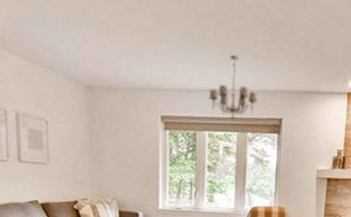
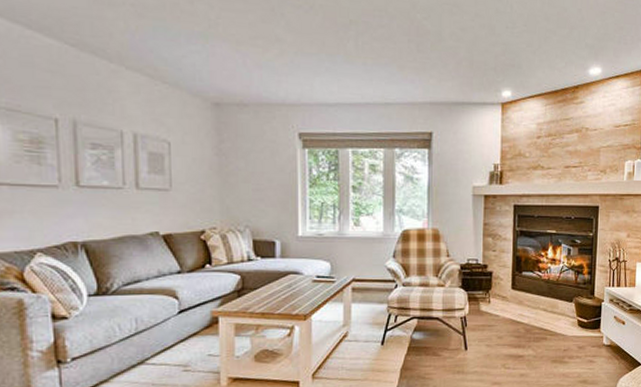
chandelier: present [208,54,257,120] -> none [351,65,404,136]

